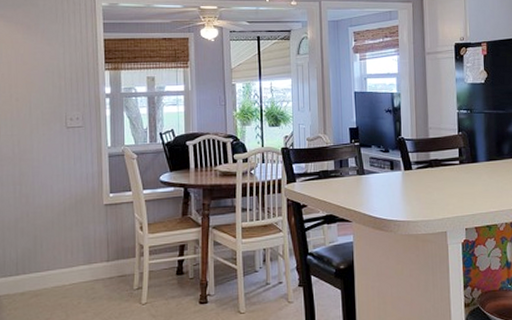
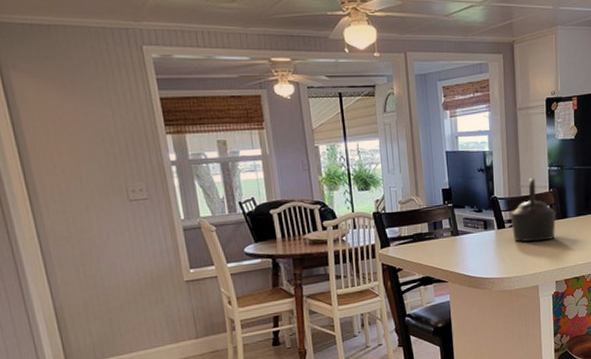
kettle: none [417,120,465,185] -> present [510,178,556,242]

